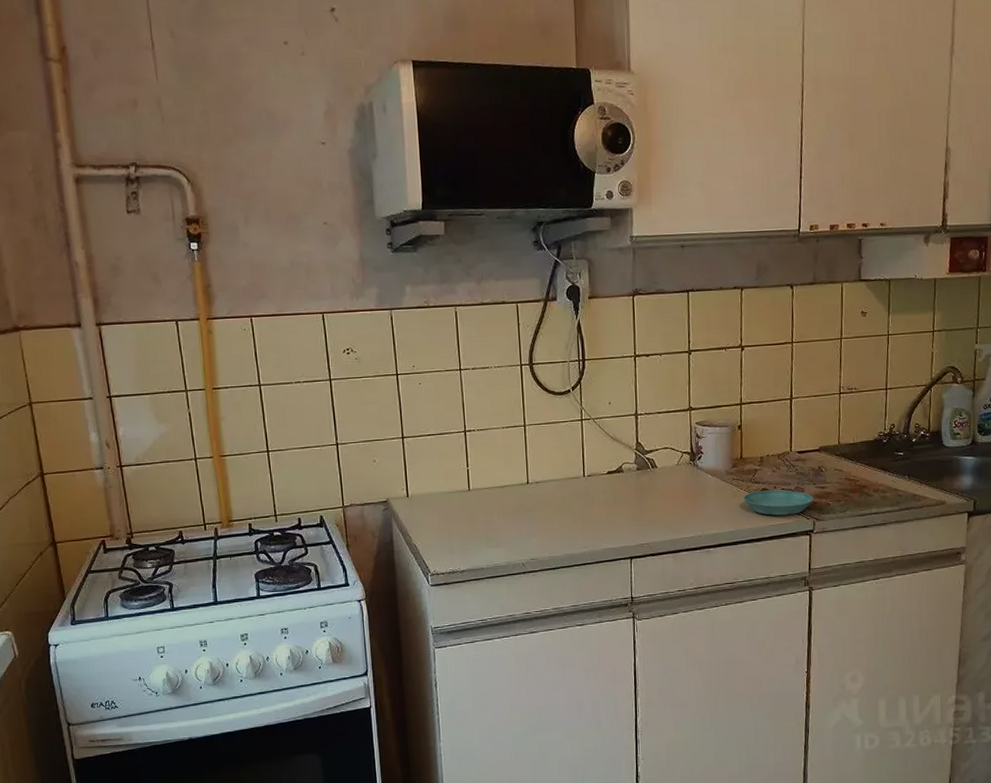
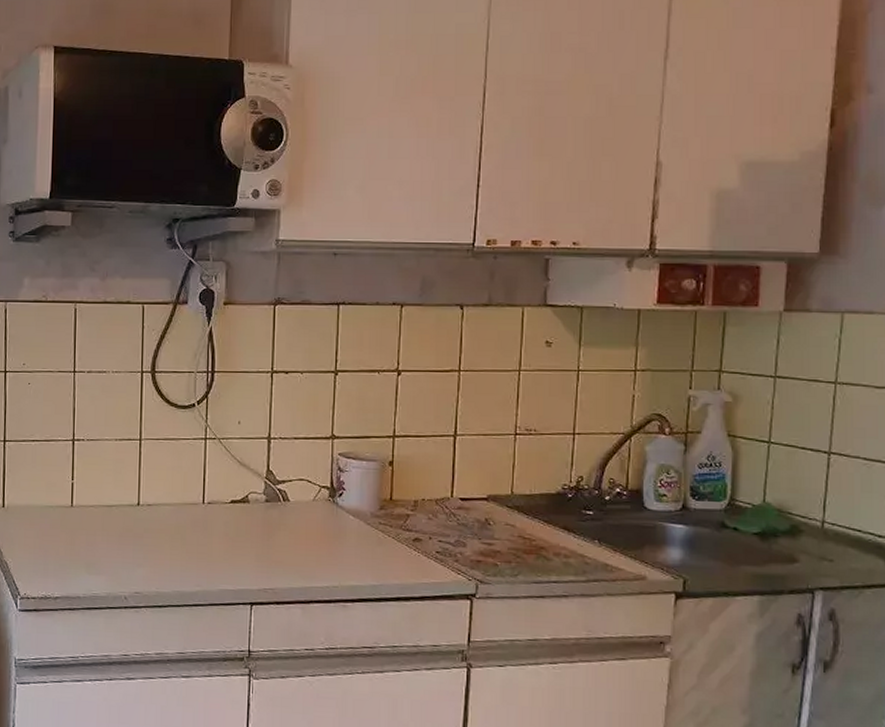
saucer: present [743,490,814,516] -> none [391,540,477,573]

